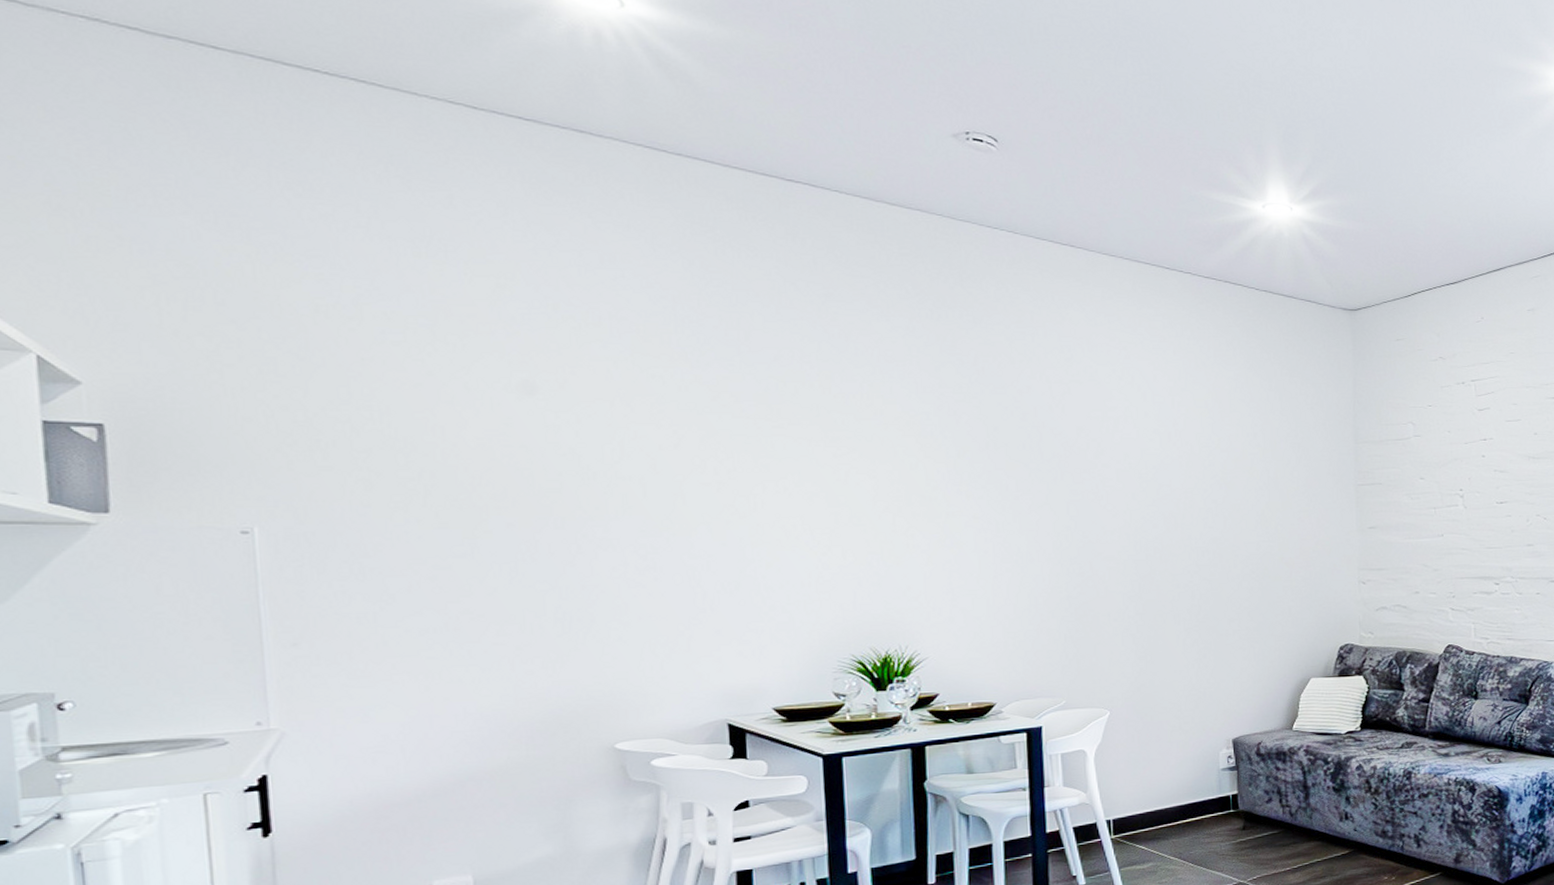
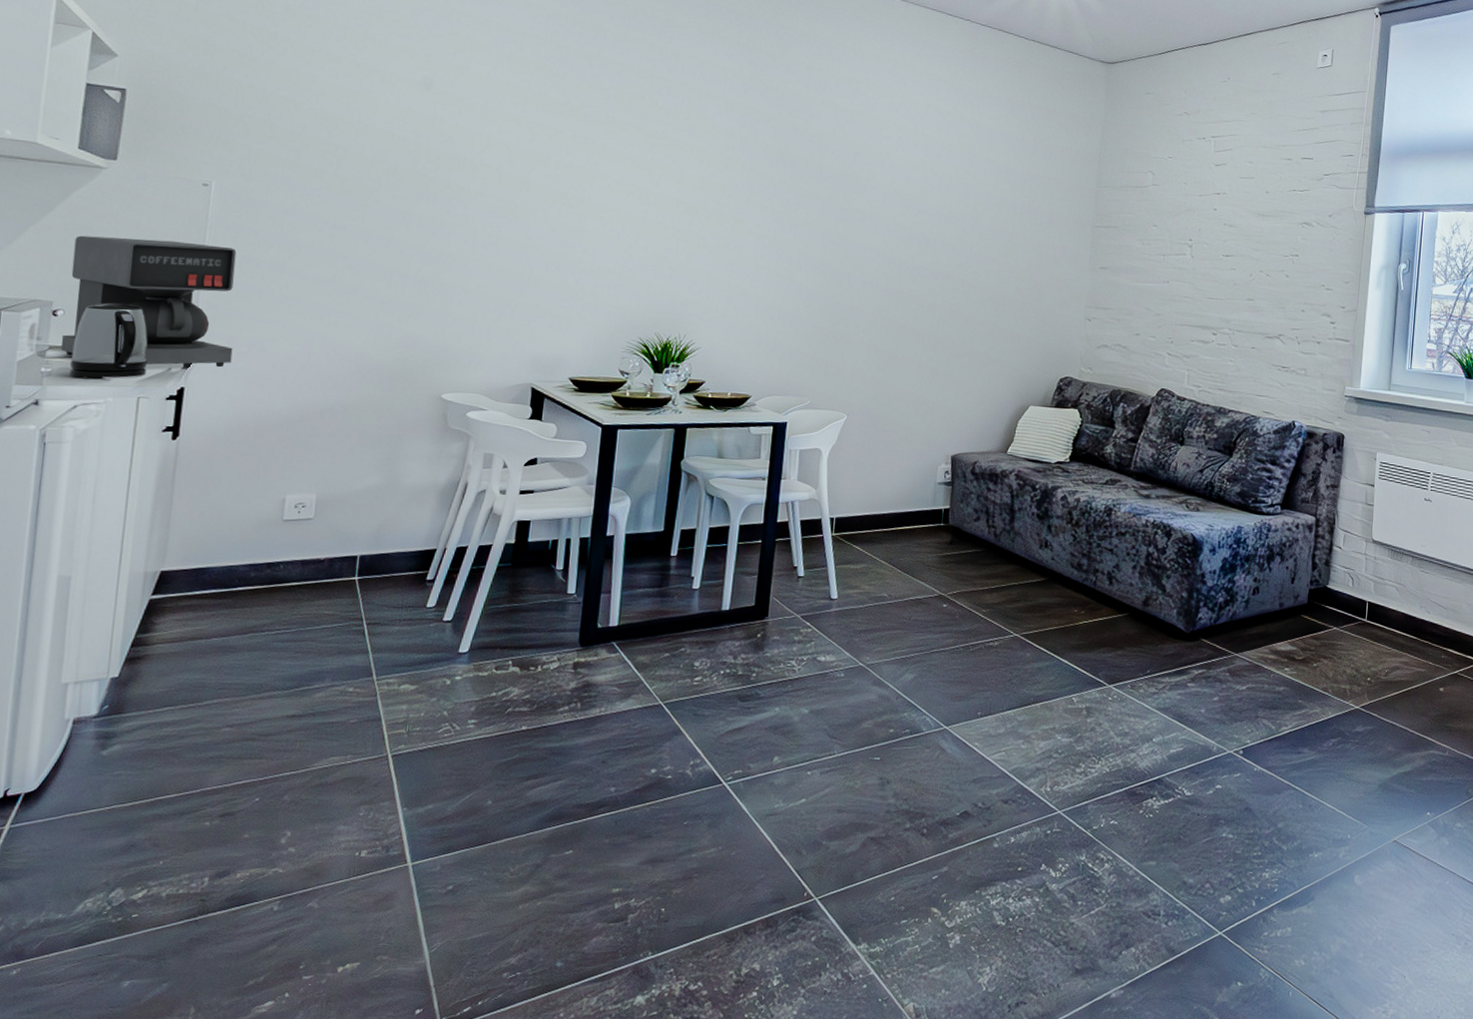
coffee maker: none [70,603,327,756] -> present [60,235,237,368]
kettle: none [96,685,209,780] -> present [68,302,148,378]

